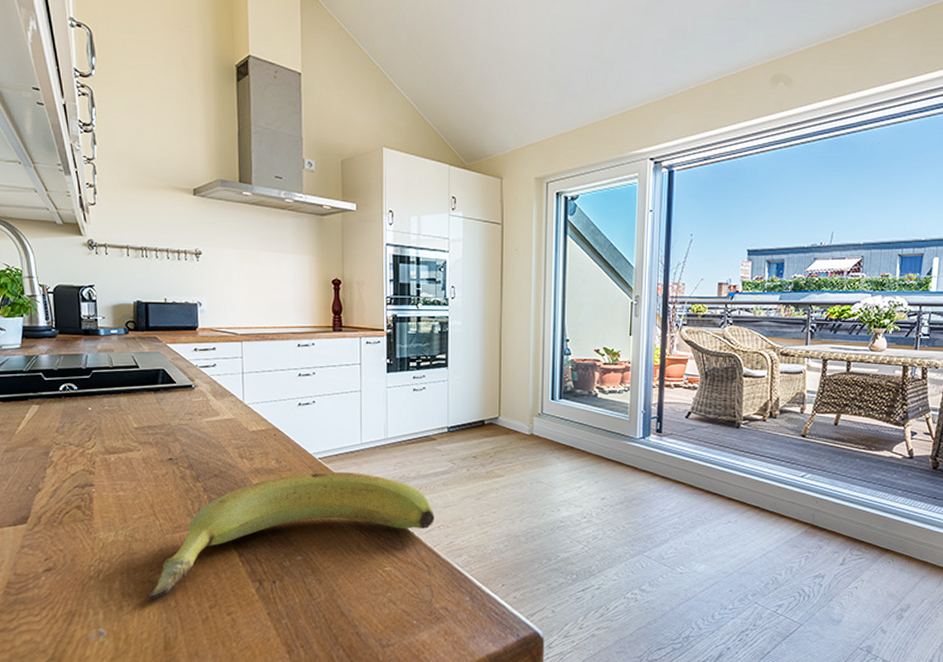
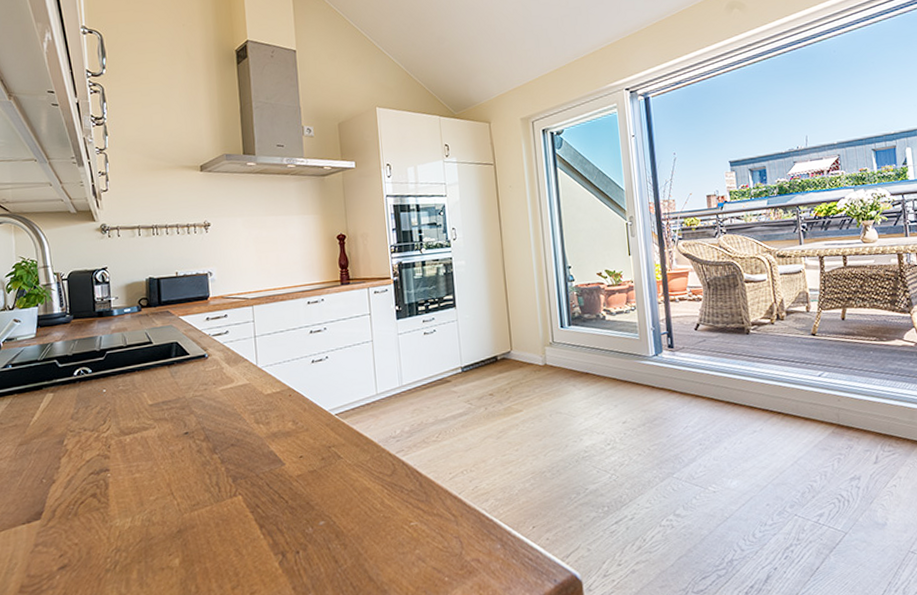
banana: present [148,471,434,599] -> none [167,424,457,587]

